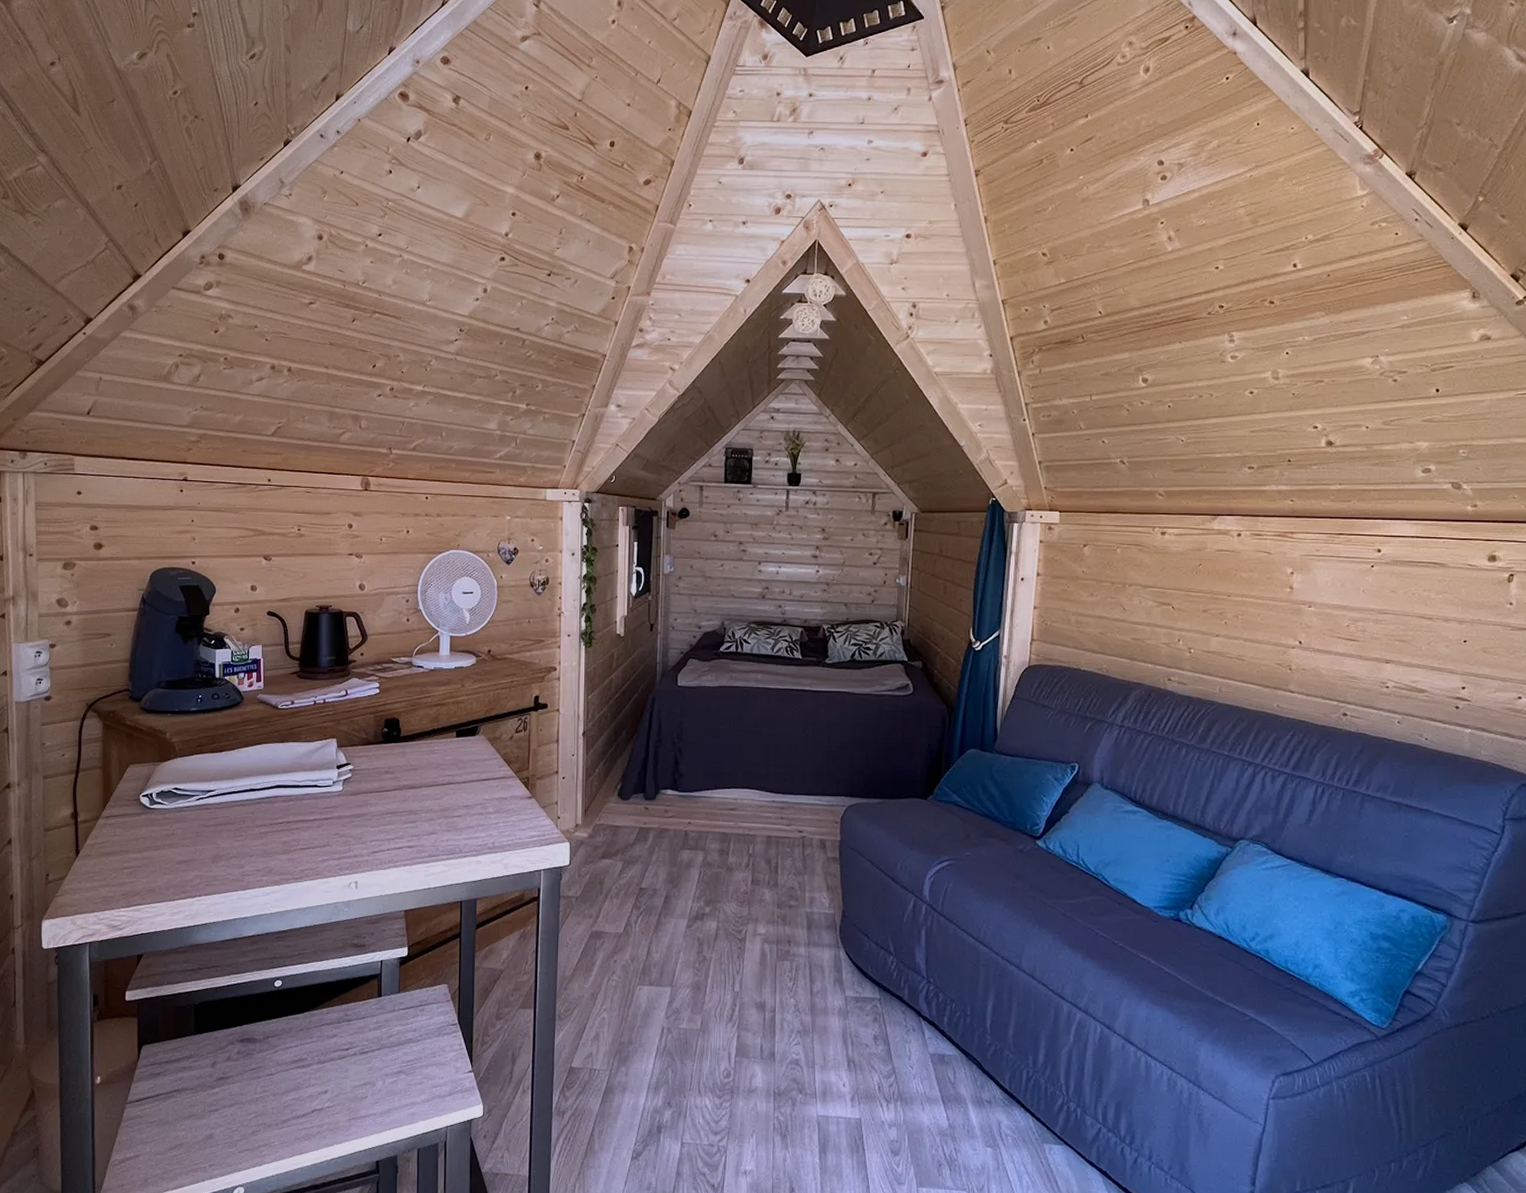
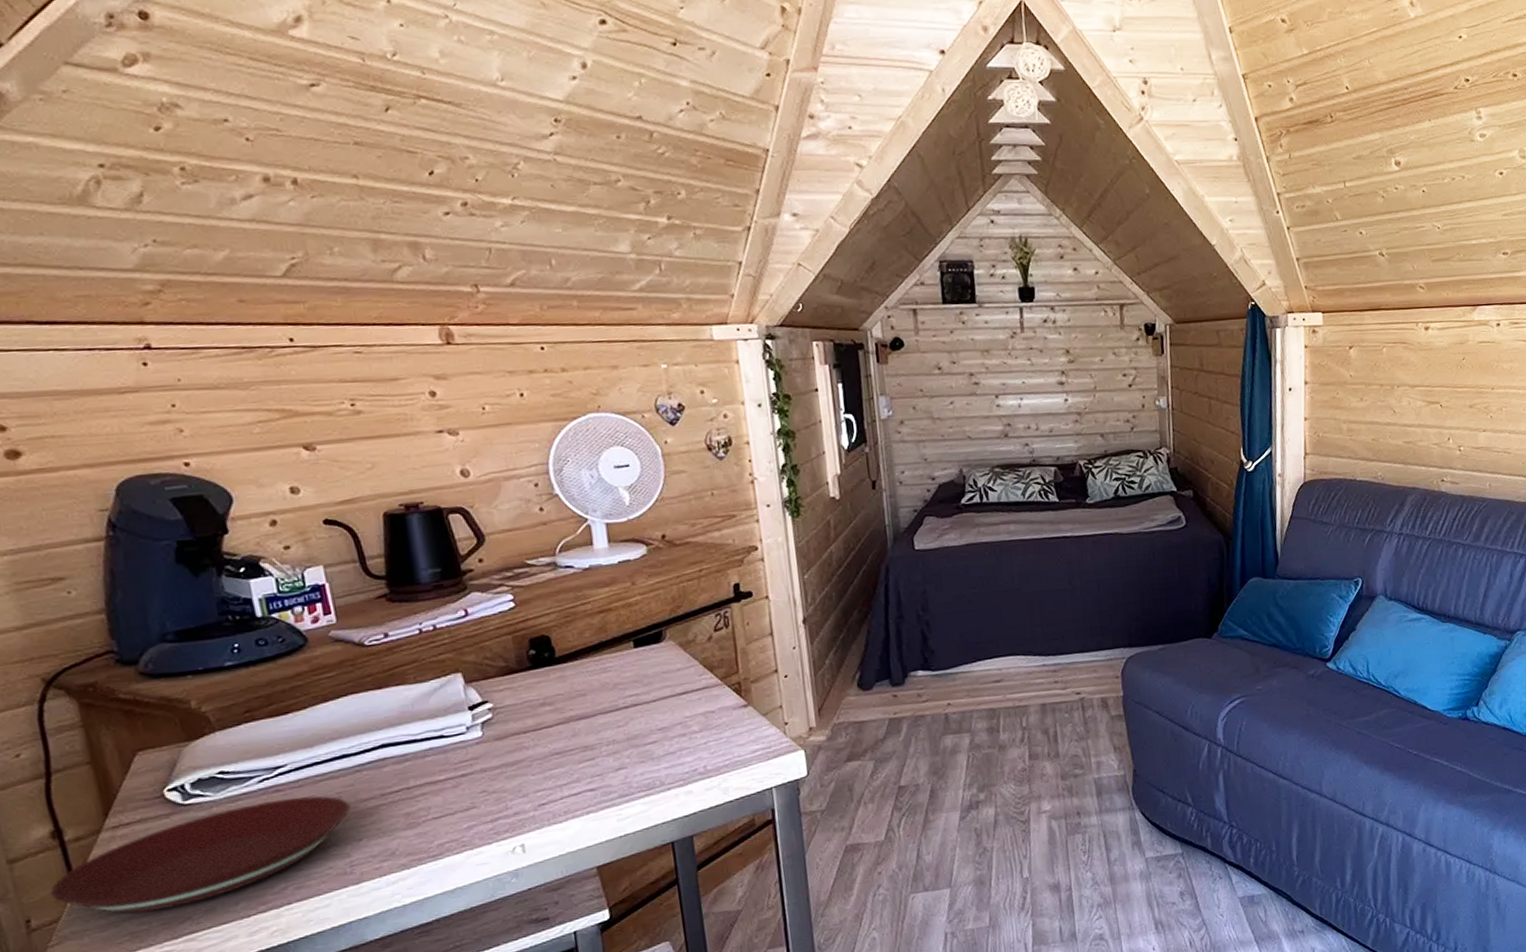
plate: none [63,815,249,883] -> present [50,796,350,914]

